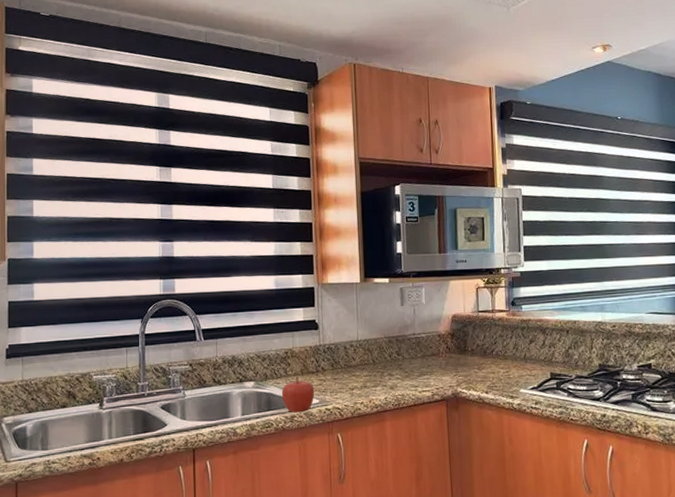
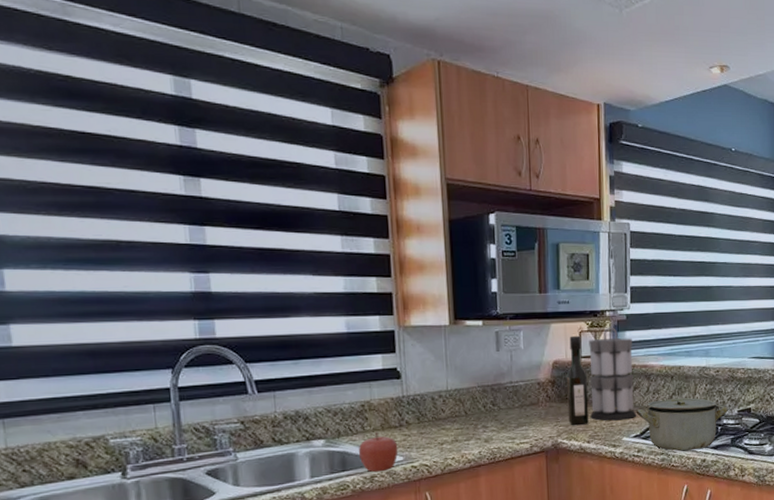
bottle: none [465,291,487,375] -> present [566,335,589,425]
spice rack: none [485,283,533,373] -> present [589,327,636,421]
cooking pot: none [532,351,627,405] -> present [636,397,728,451]

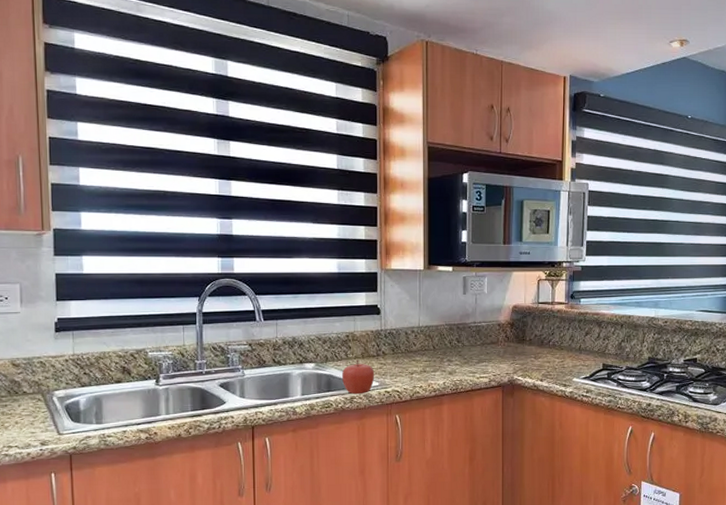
bottle: present [566,335,589,425] -> none [524,283,542,364]
spice rack: present [589,327,636,421] -> none [544,277,587,362]
cooking pot: present [636,397,728,451] -> none [586,344,674,395]

